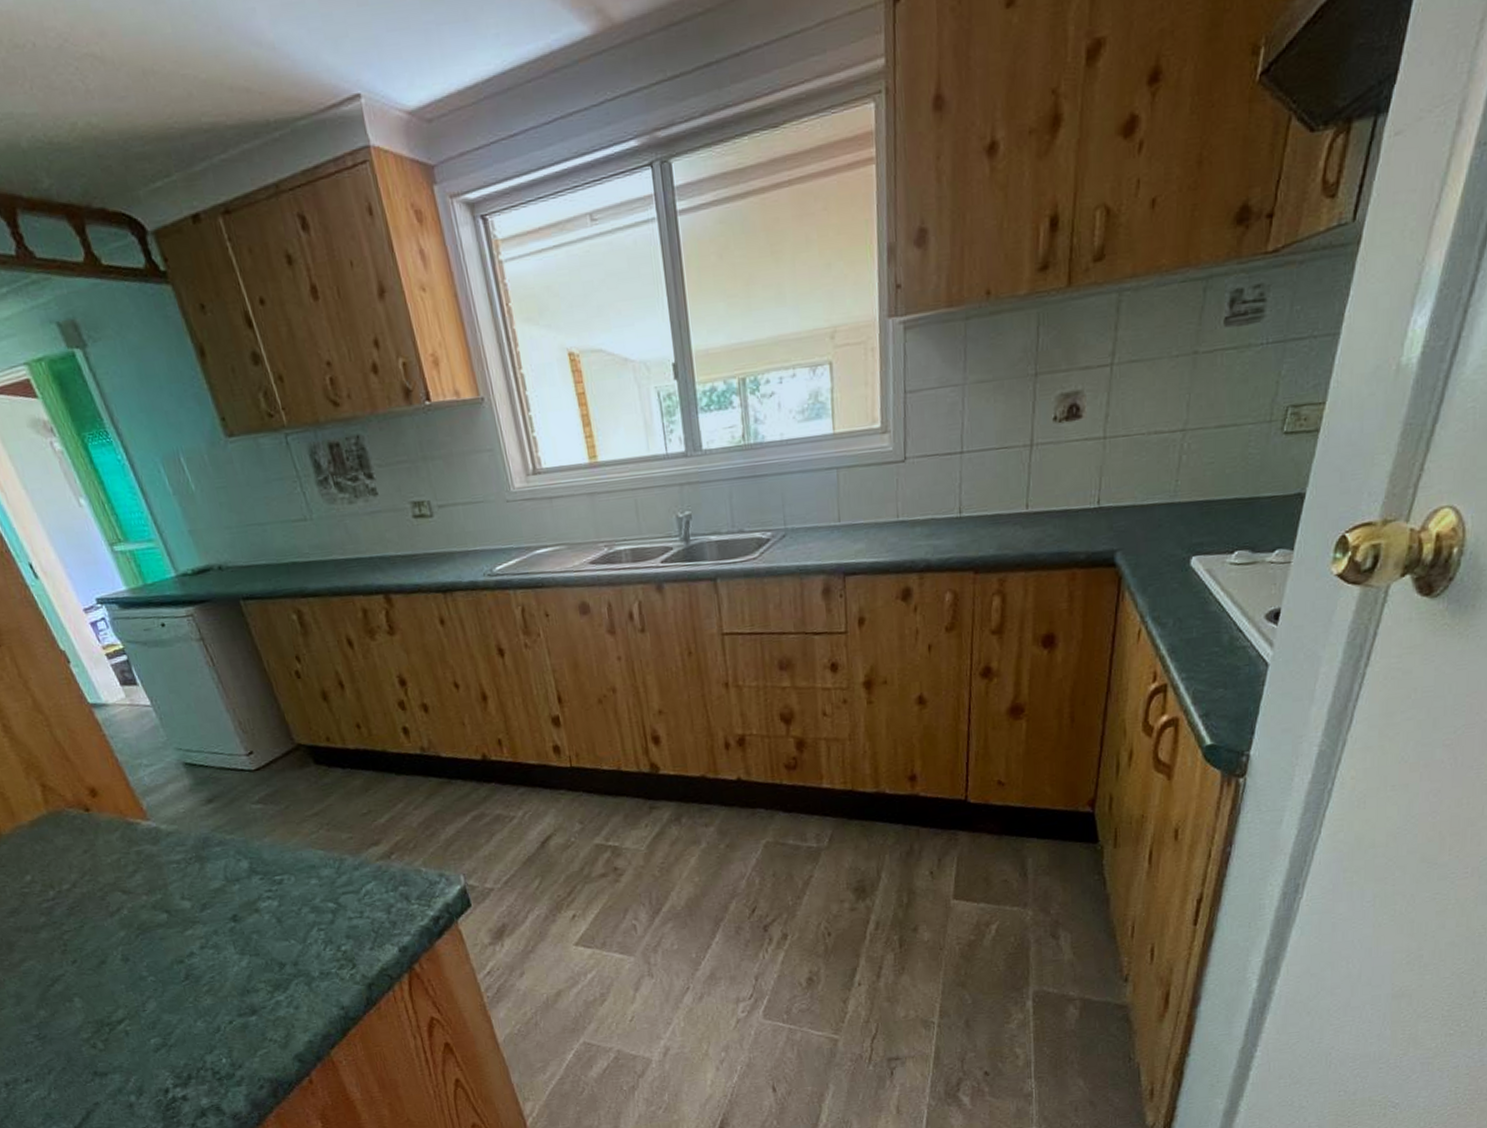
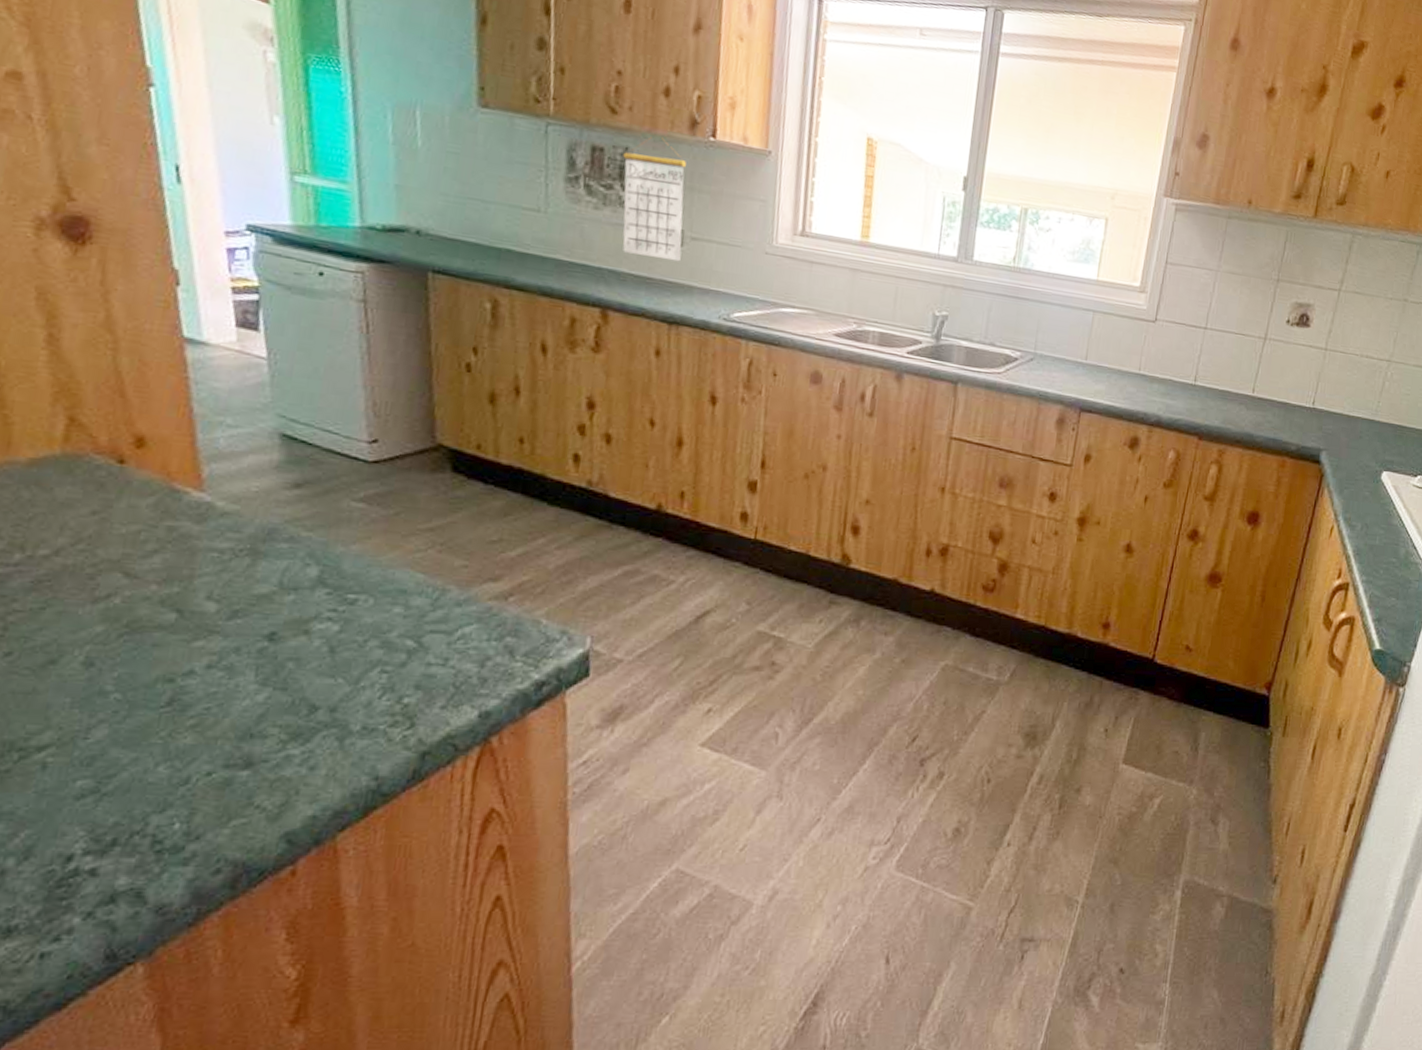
calendar: none [357,416,435,537] -> present [622,137,687,262]

